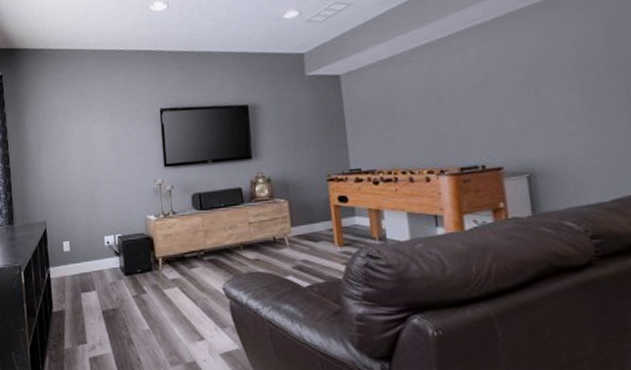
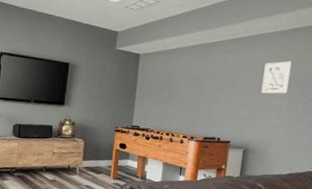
wall art: none [528,38,577,92] -> present [261,61,292,94]

